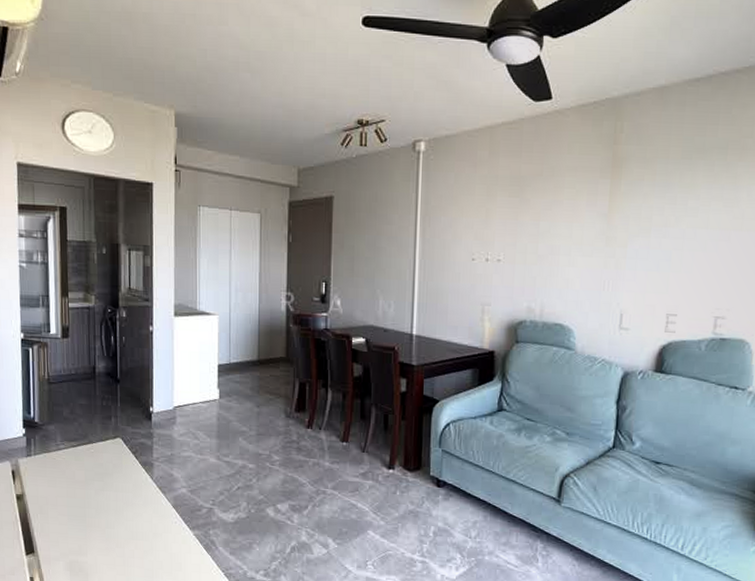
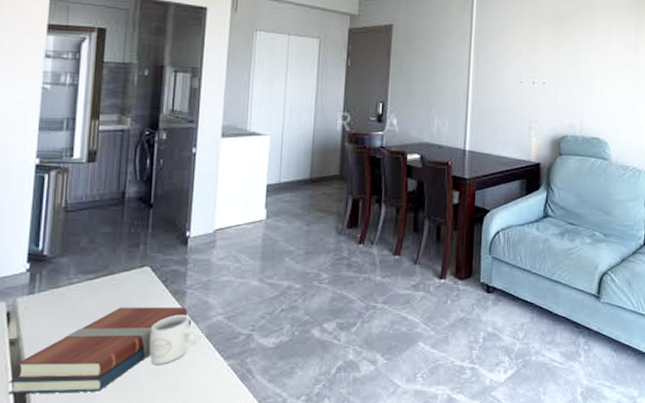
books: none [19,473,159,547] -> present [8,306,191,394]
mug: none [126,484,169,529] -> present [149,314,201,365]

